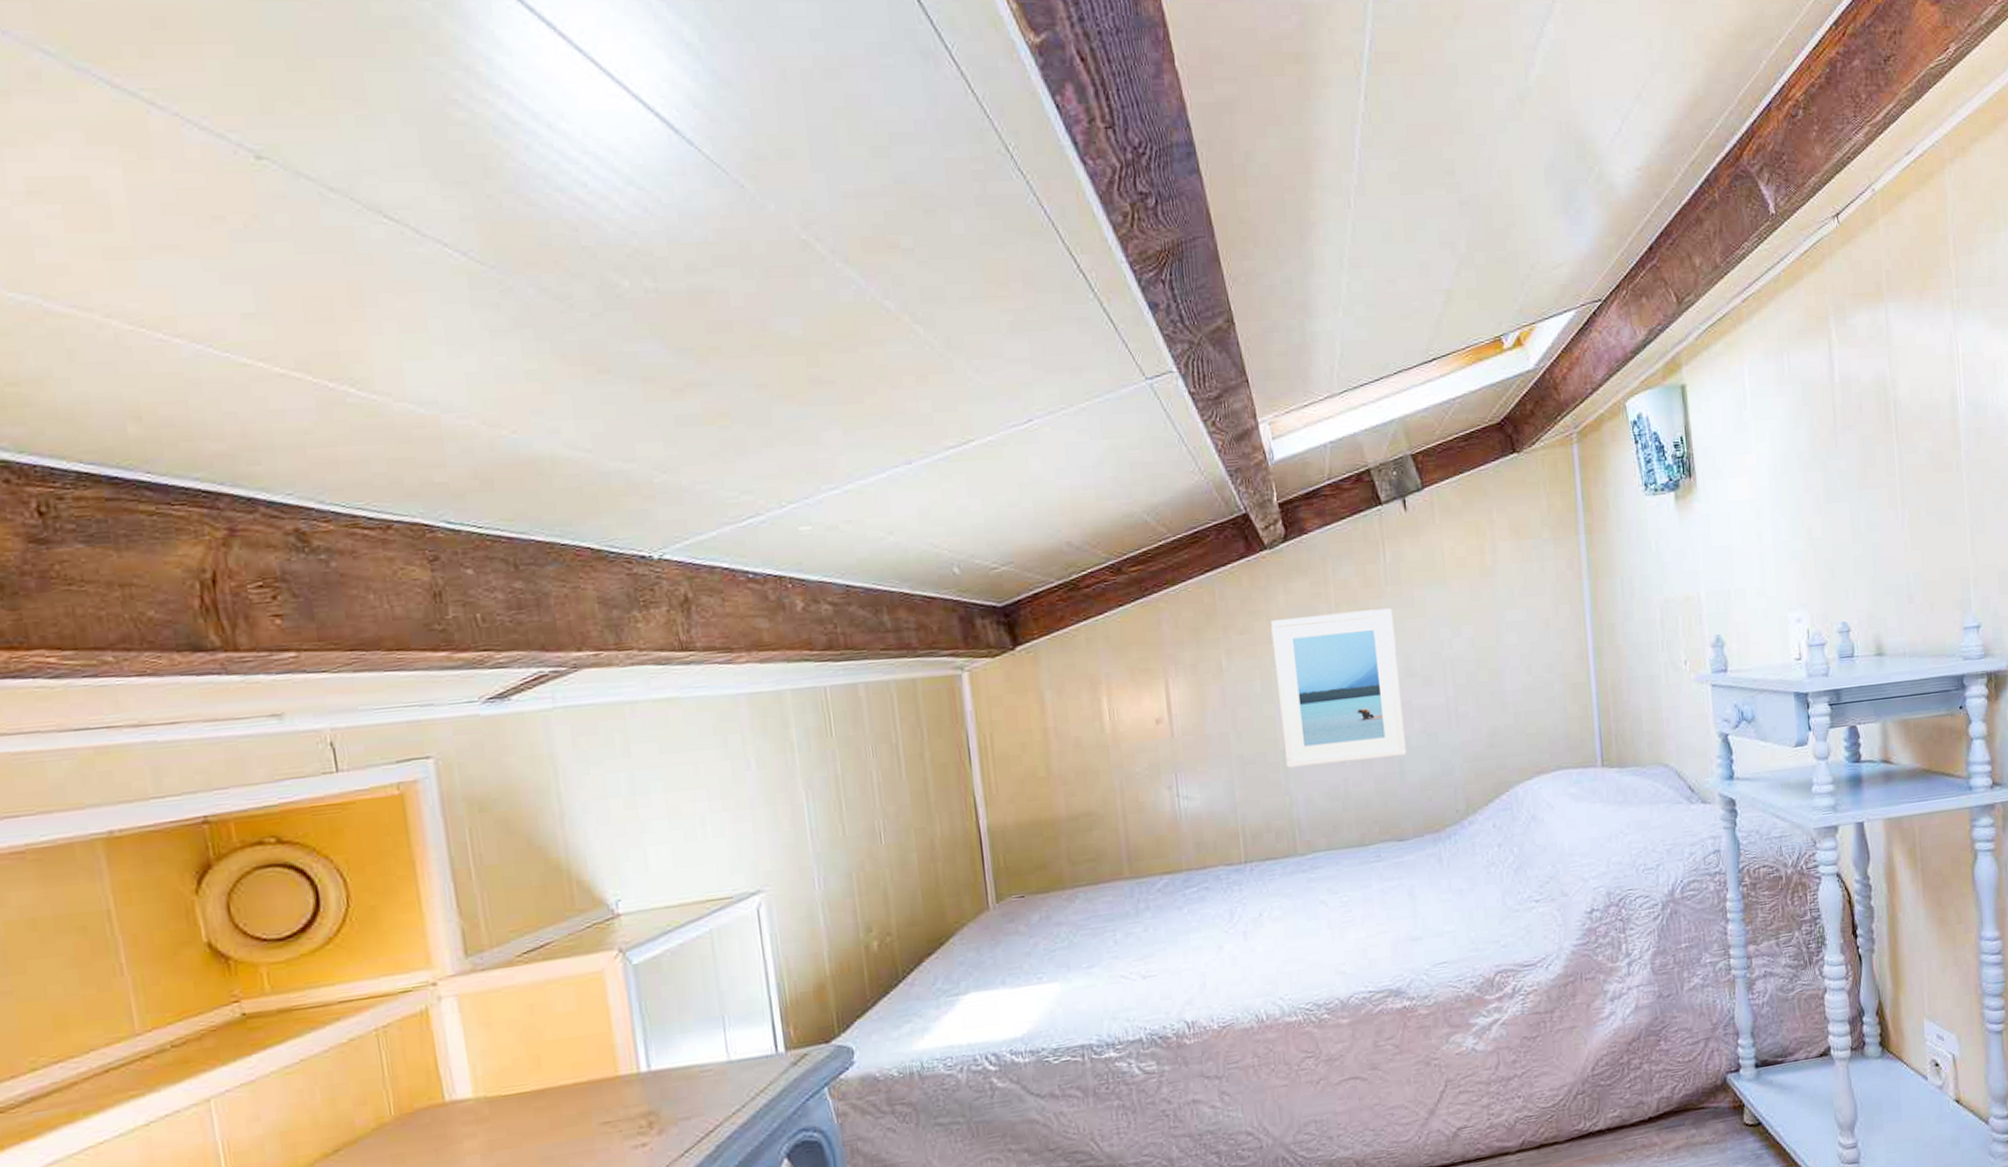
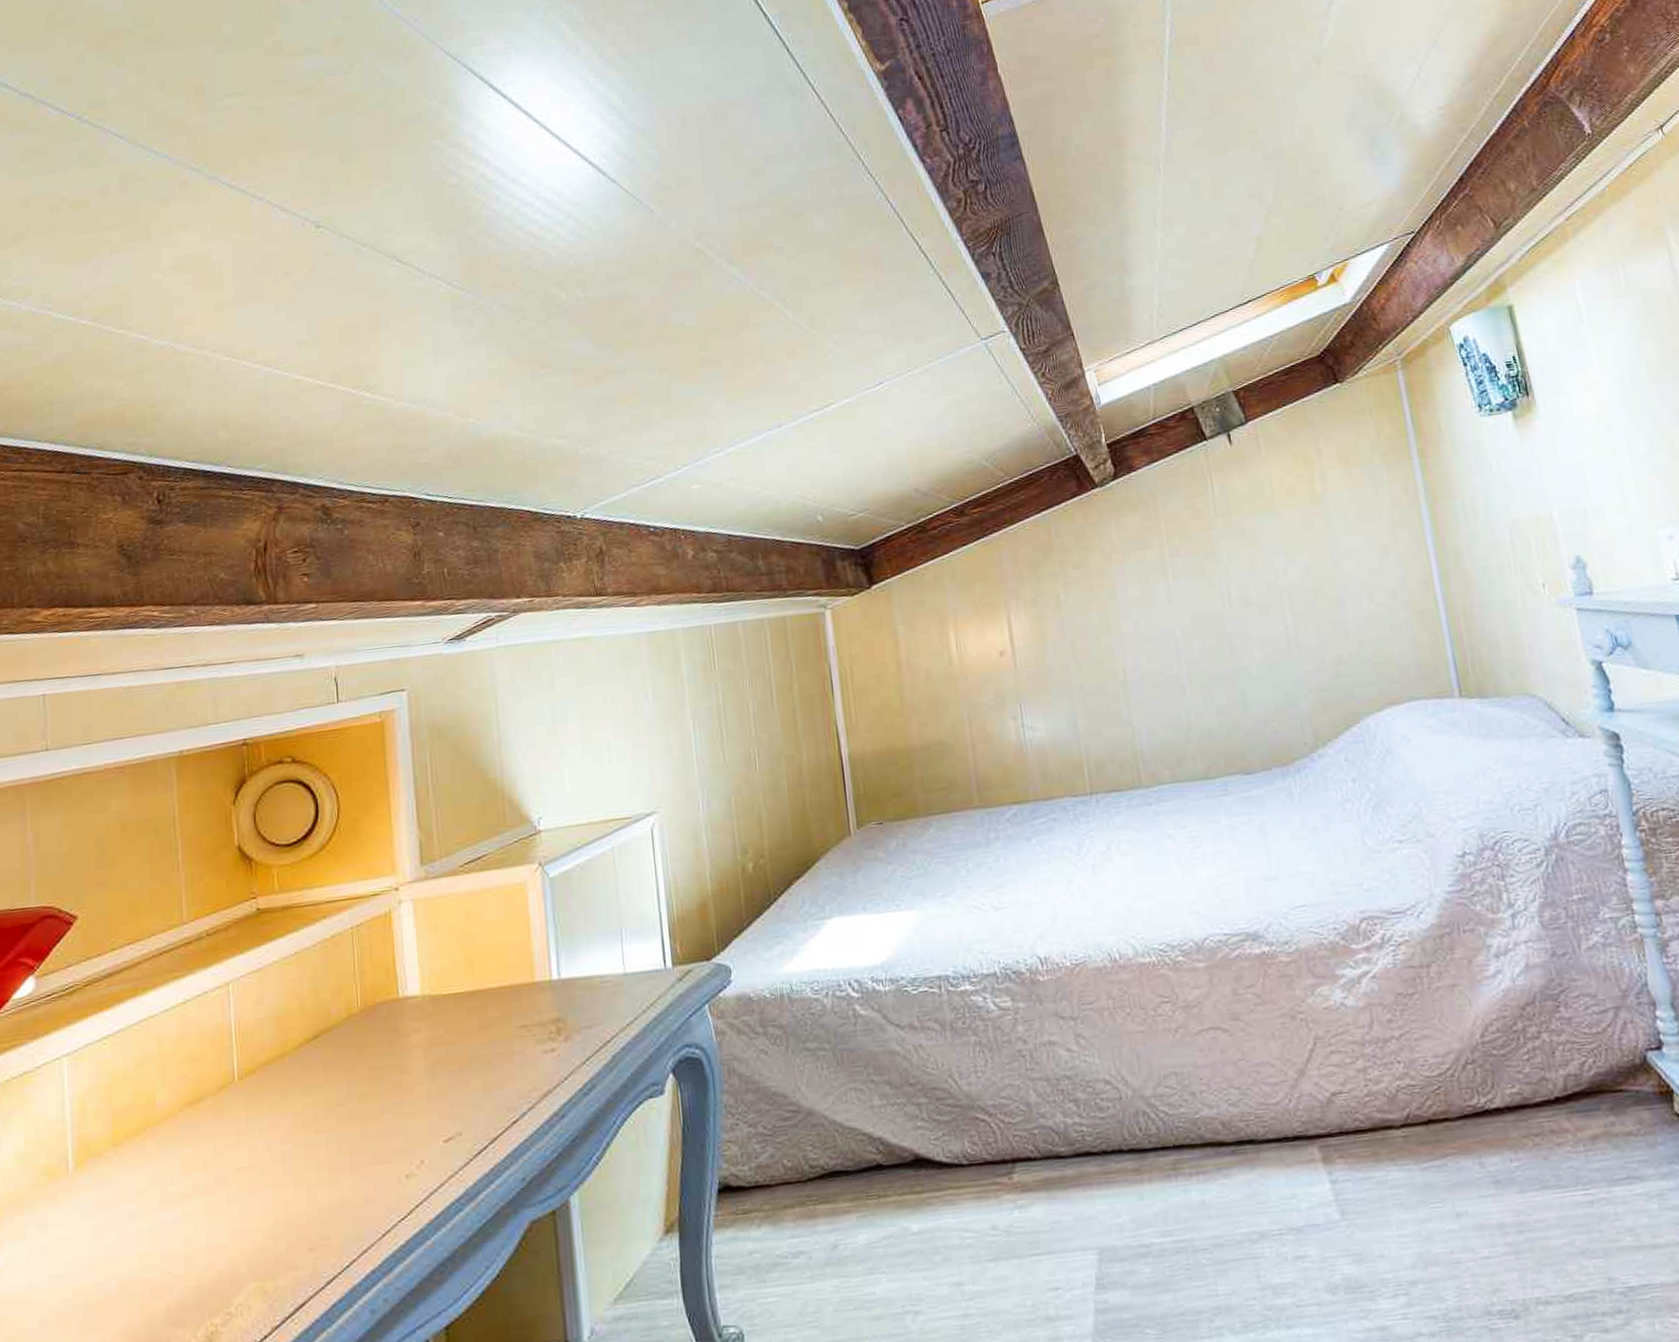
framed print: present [1270,608,1407,768] -> none [1104,539,1248,699]

